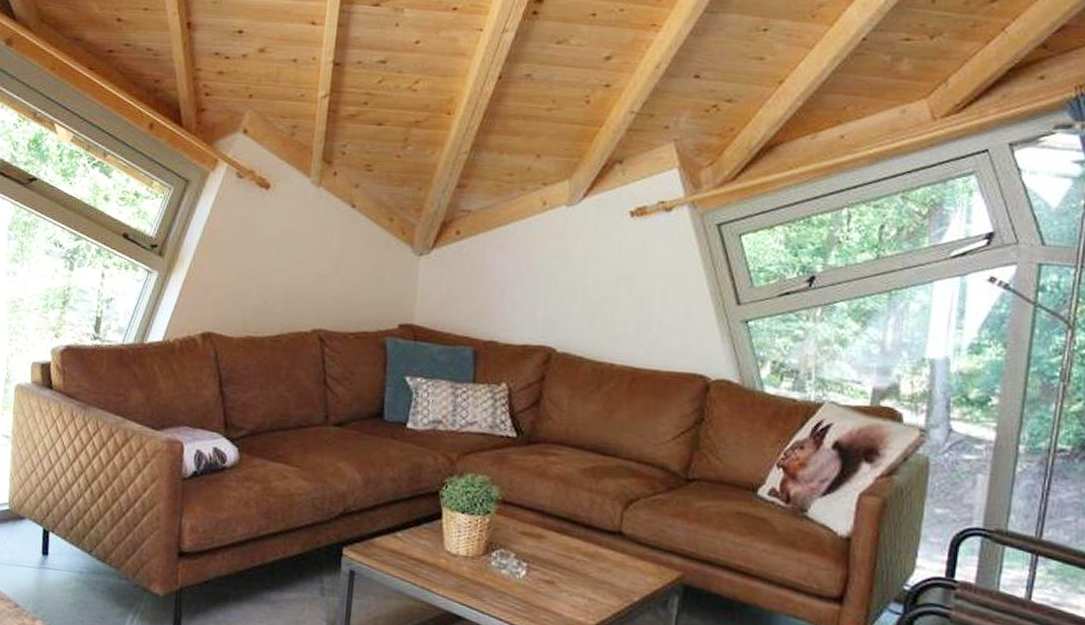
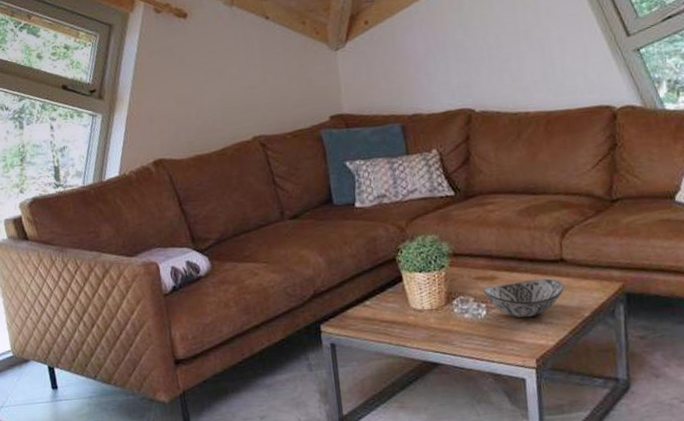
decorative bowl: none [526,545,617,589] -> present [482,278,565,318]

